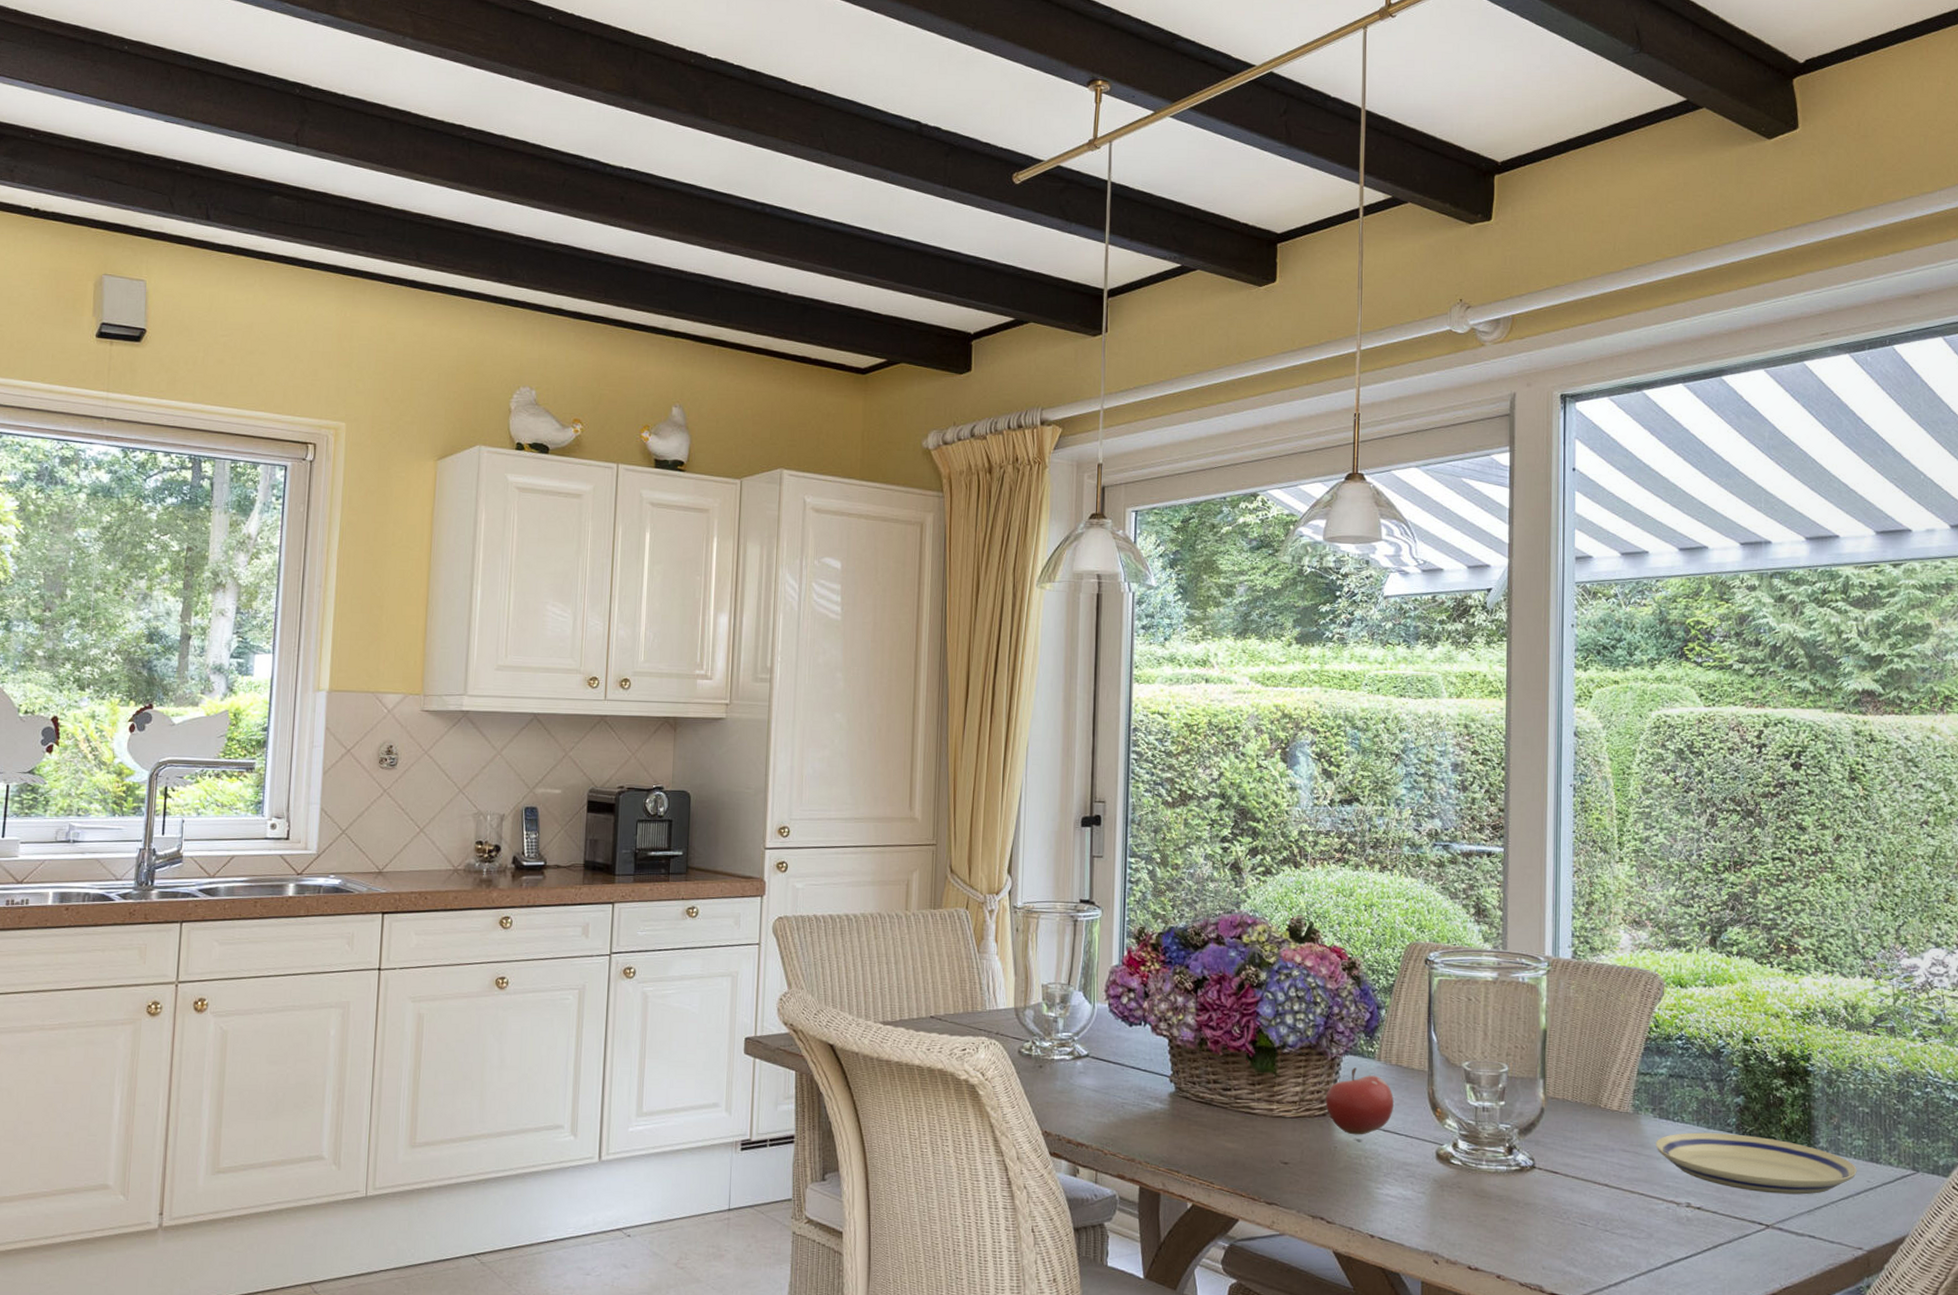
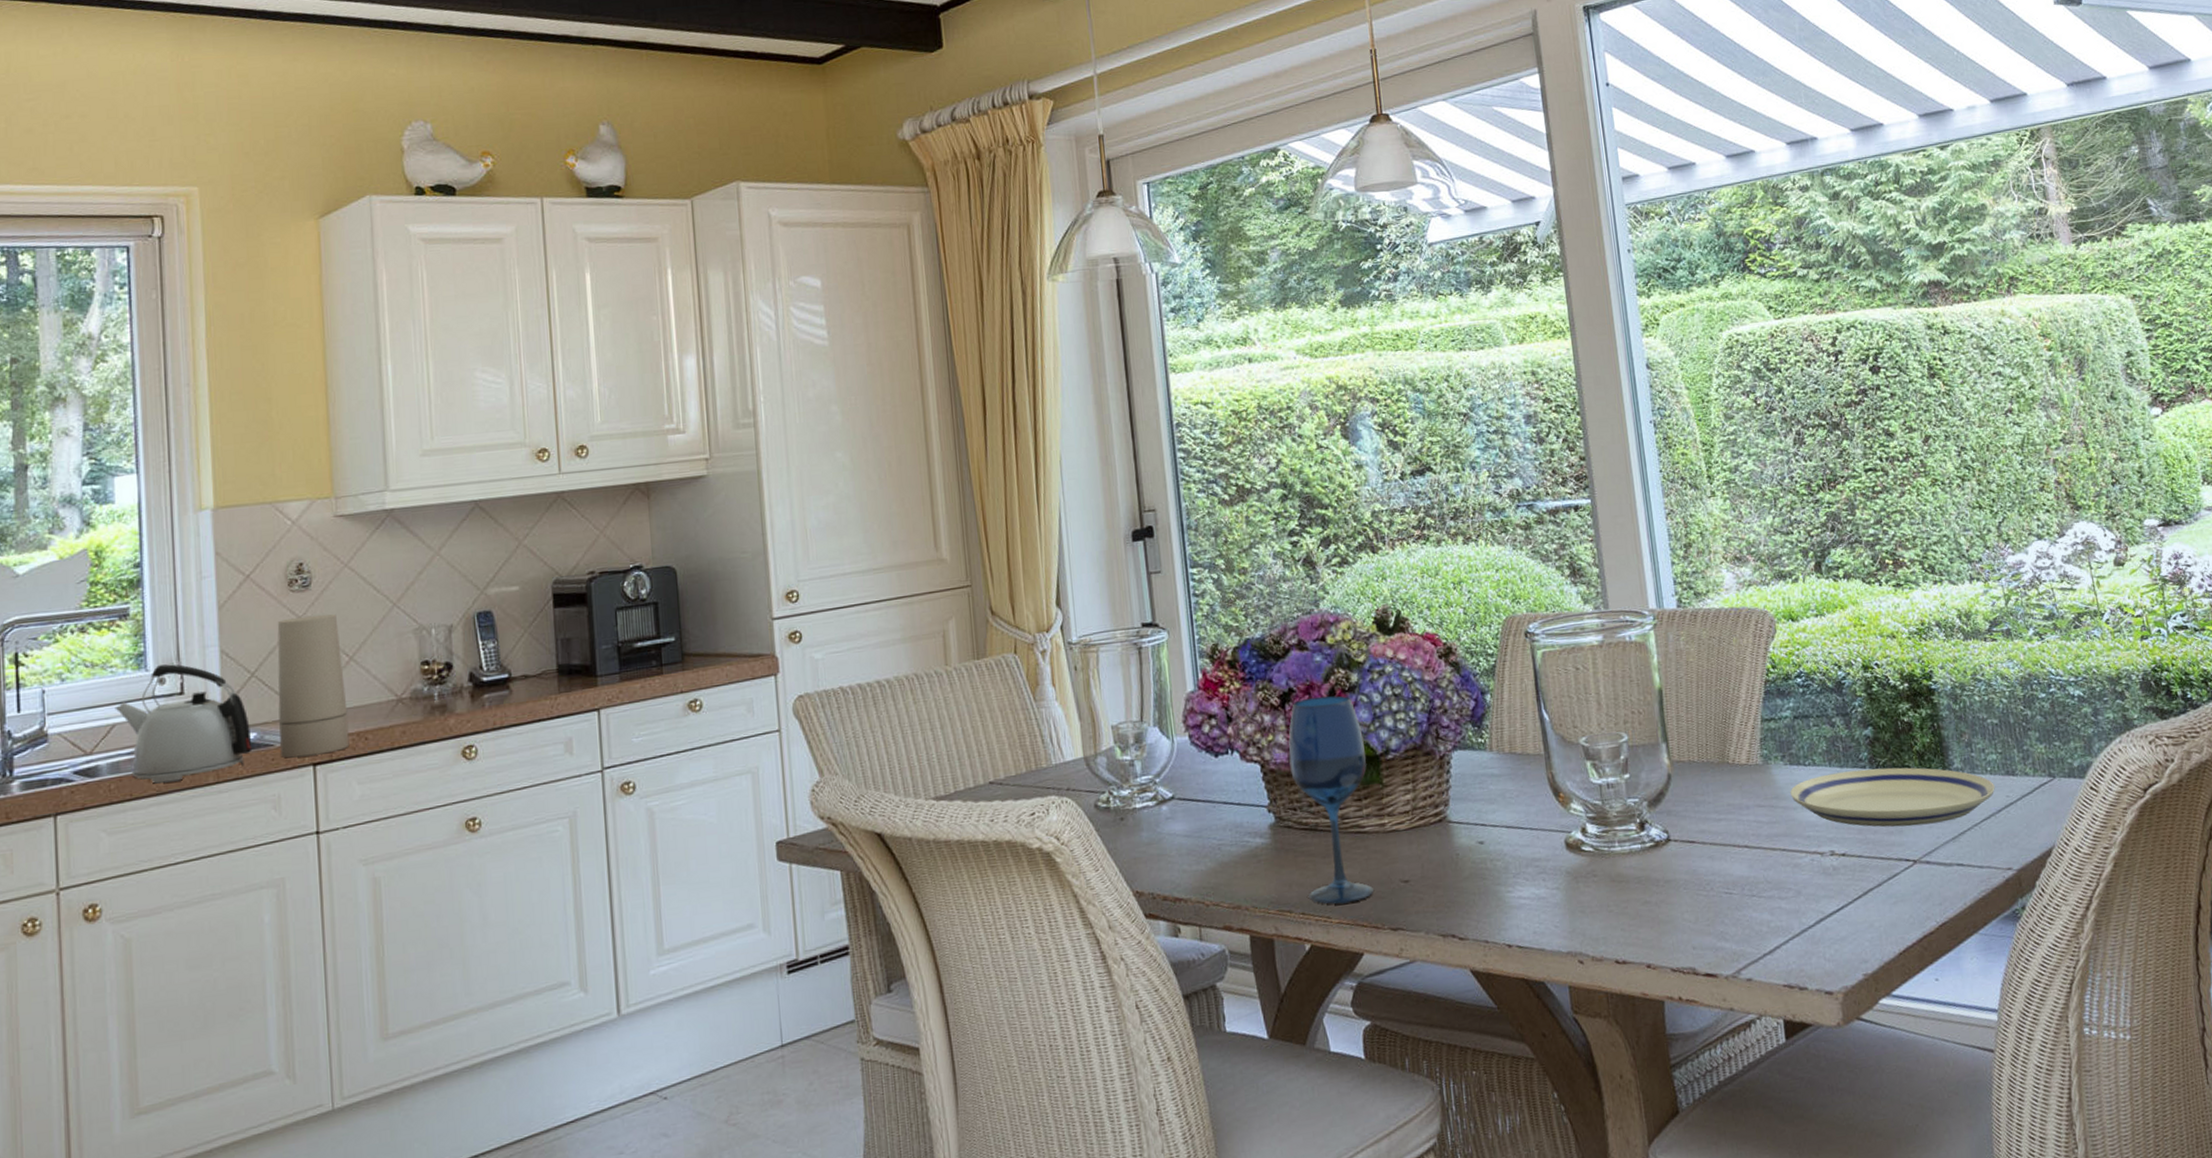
kettle: none [235,813,337,910] -> present [115,664,253,784]
canister: none [358,789,415,906] -> present [277,614,350,758]
wineglass: none [1195,987,1264,1173] -> present [1288,695,1375,904]
fruit: present [1325,1067,1394,1135] -> none [1439,763,1514,838]

